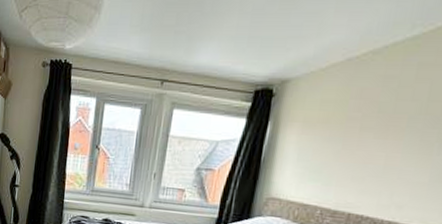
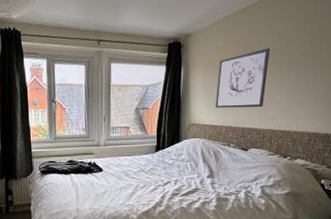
wall art: none [309,106,414,190] -> present [215,48,270,108]

